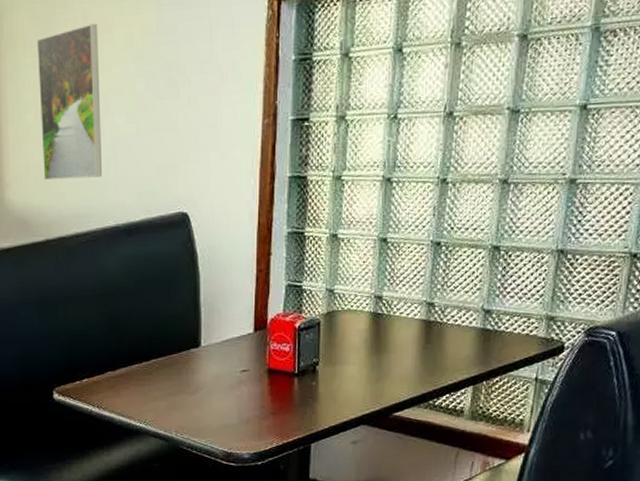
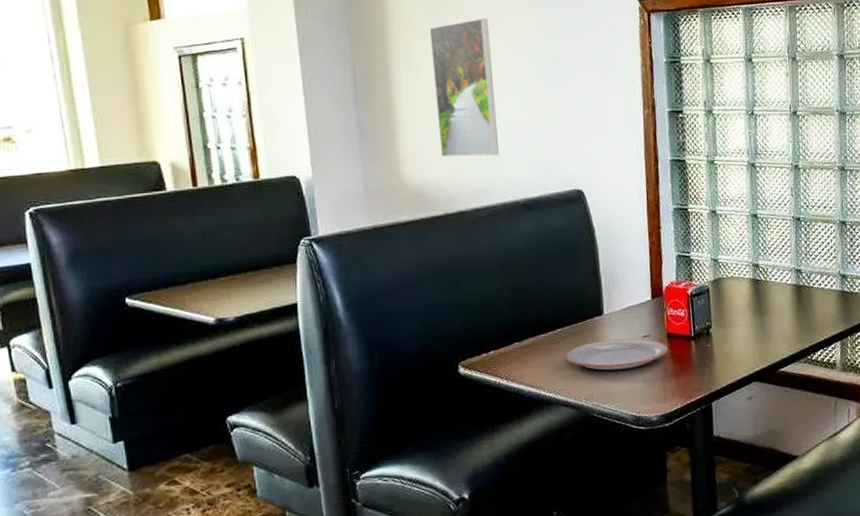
plate: none [158,372,267,404] -> present [565,338,668,371]

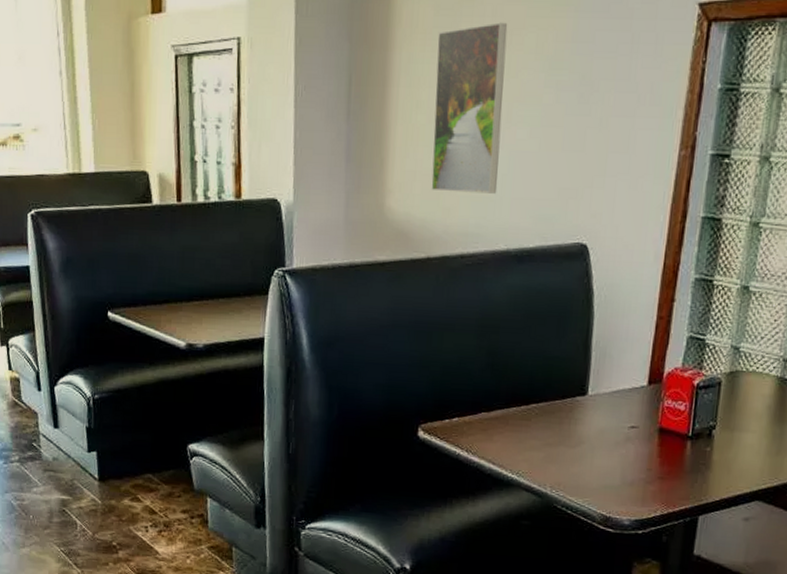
plate: present [565,338,668,371] -> none [535,424,657,462]

